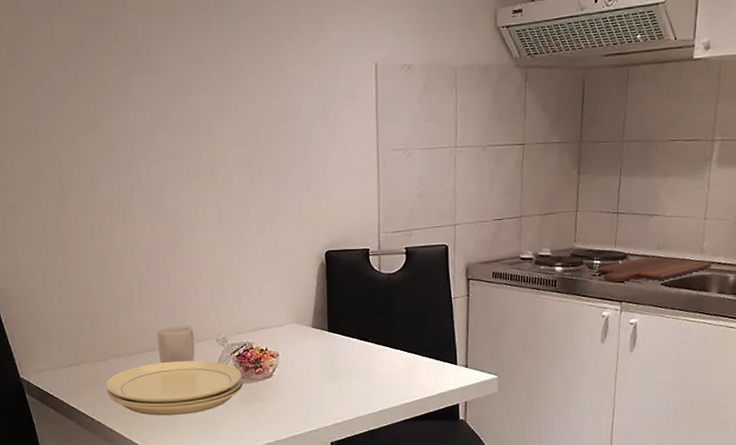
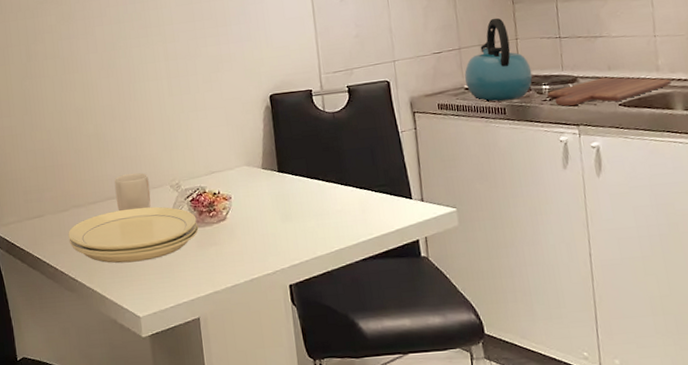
kettle: none [521,187,586,273] -> present [464,17,533,101]

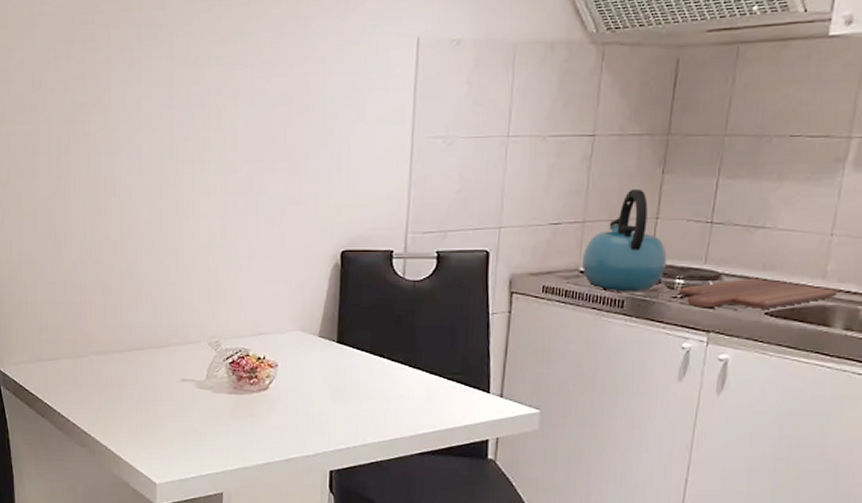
plate: present [68,206,199,264] -> none [85,363,235,424]
cup: present [114,173,151,212] -> none [144,324,185,366]

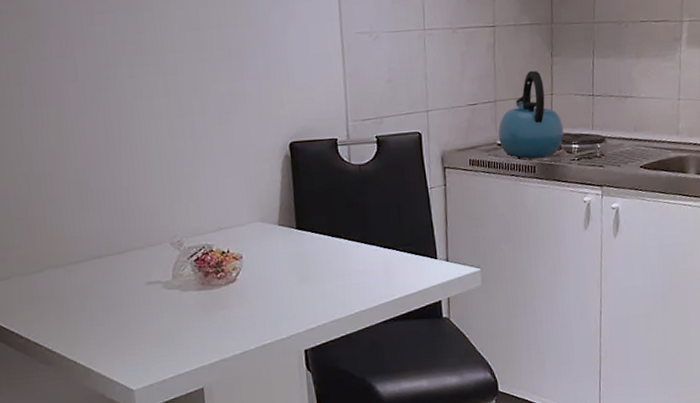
cutting board: present [679,278,837,310] -> none [576,138,688,167]

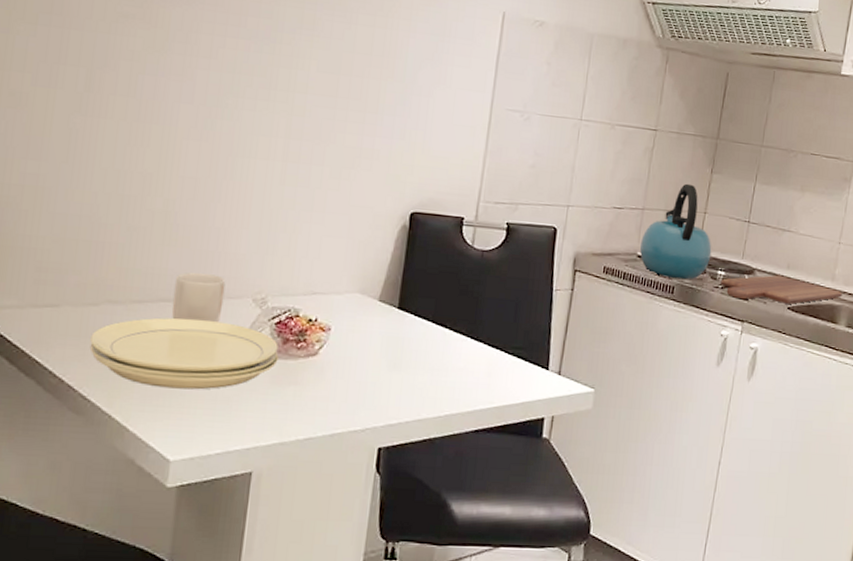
plate: none [42,267,204,332] -> present [89,317,279,390]
cup: none [100,228,147,273] -> present [171,272,226,323]
cutting board: none [576,138,688,167] -> present [720,275,842,305]

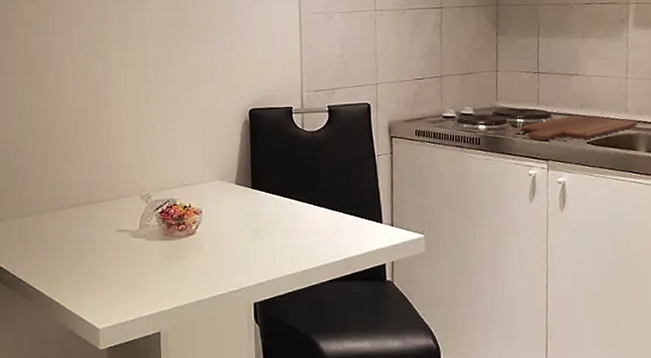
plate: present [89,317,279,390] -> none [29,216,166,273]
cup: present [171,272,226,323] -> none [81,181,119,220]
kettle: present [639,183,712,280] -> none [443,48,509,132]

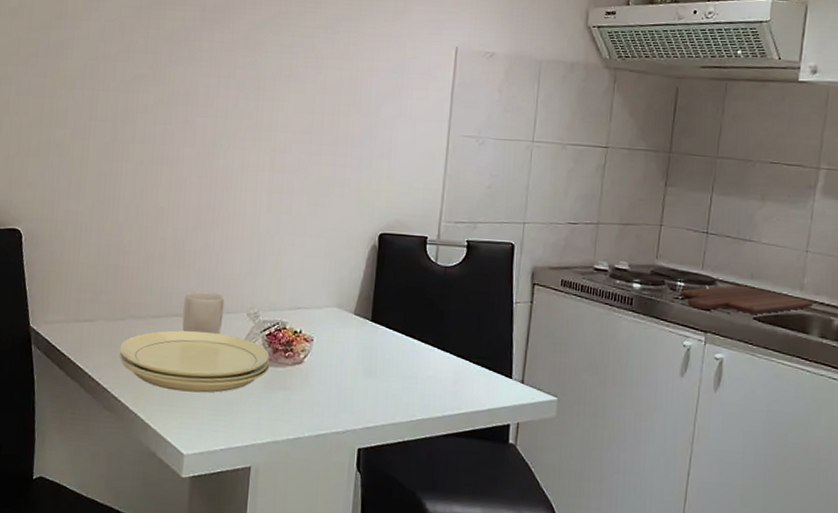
plate: none [29,216,166,273] -> present [119,330,270,393]
cup: none [81,181,119,220] -> present [182,291,225,335]

